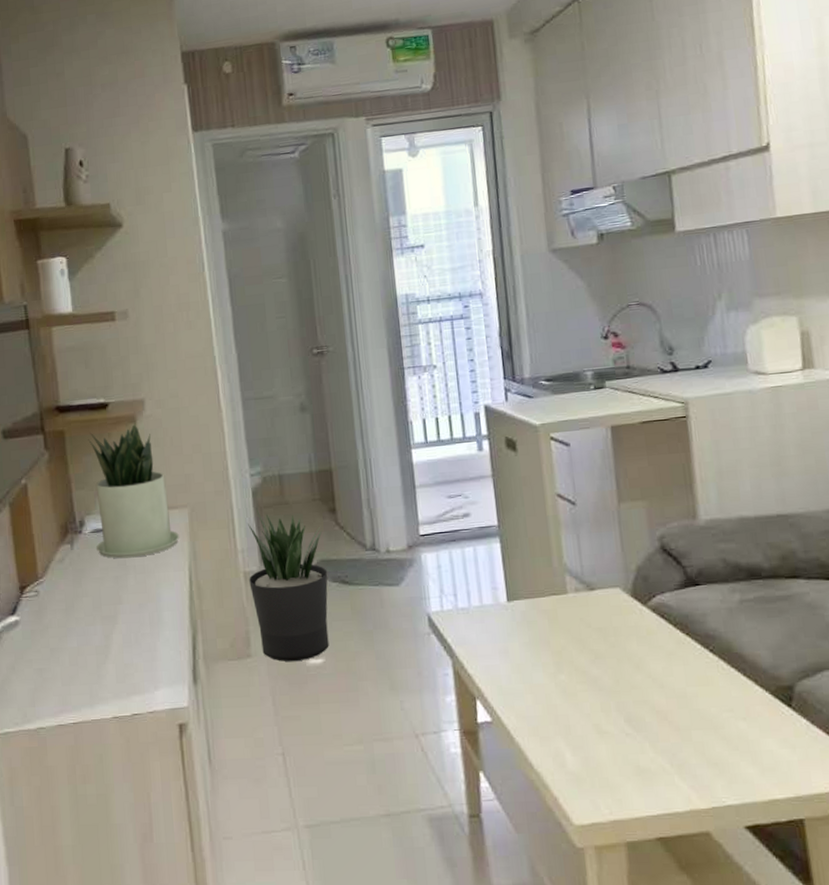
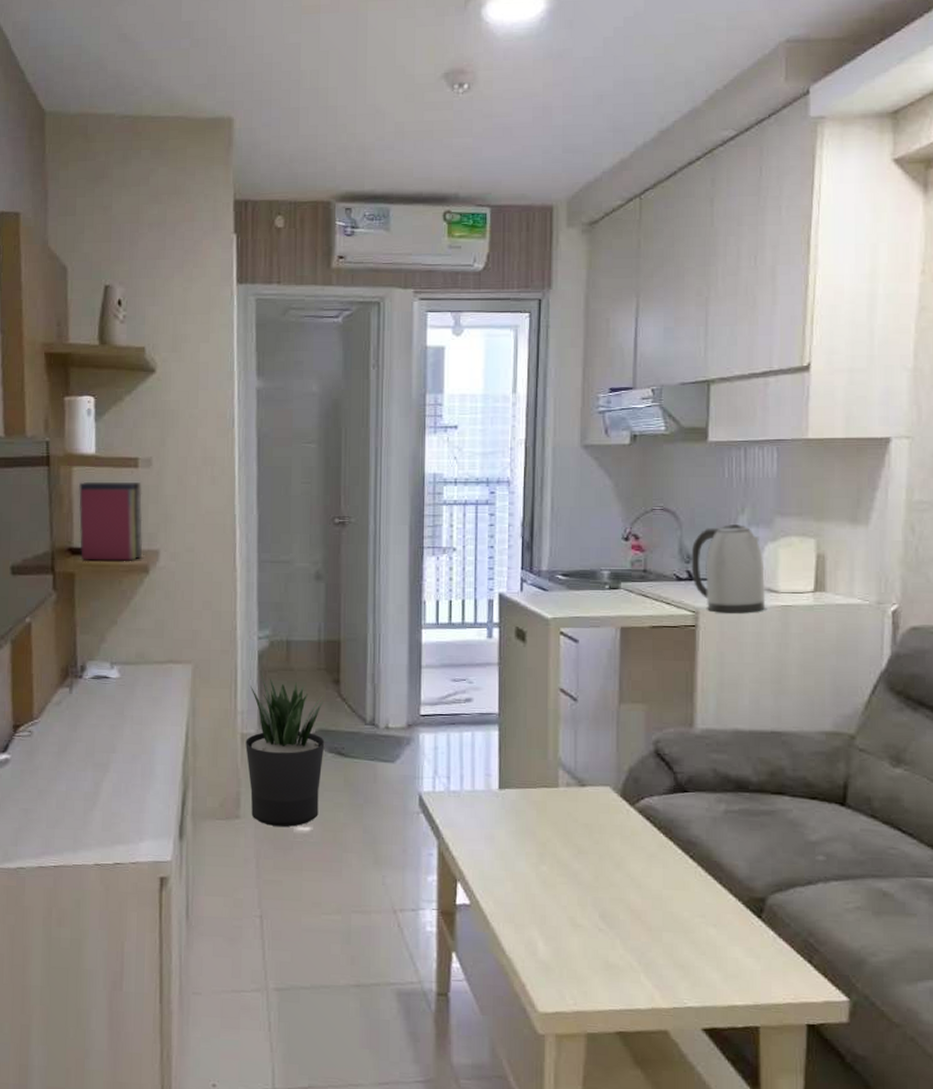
books: none [60,335,128,417] -> present [79,482,143,561]
planter: present [88,423,180,559] -> none [95,573,181,708]
kettle: none [672,310,755,401] -> present [691,525,766,613]

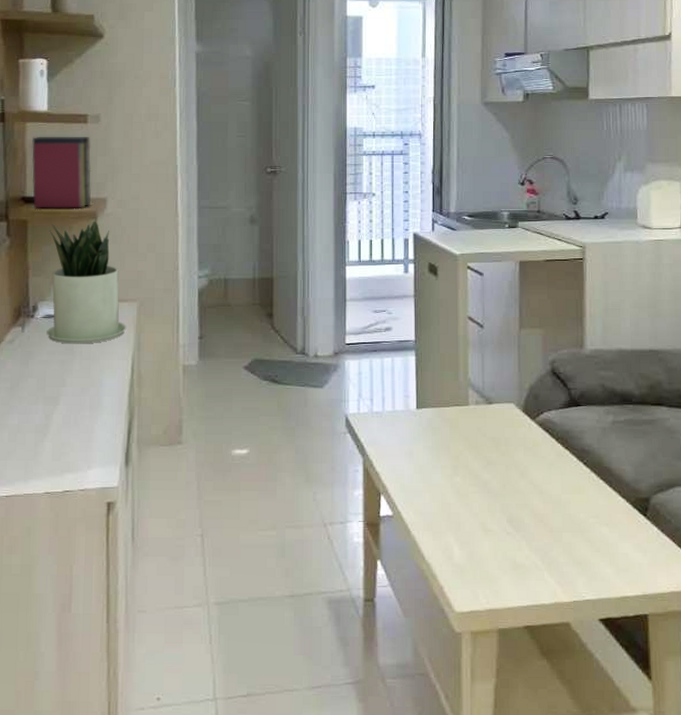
planter: none [95,573,181,708] -> present [46,219,127,344]
planter: present [245,671,325,827] -> none [187,308,260,450]
kettle: present [691,525,766,613] -> none [577,170,642,247]

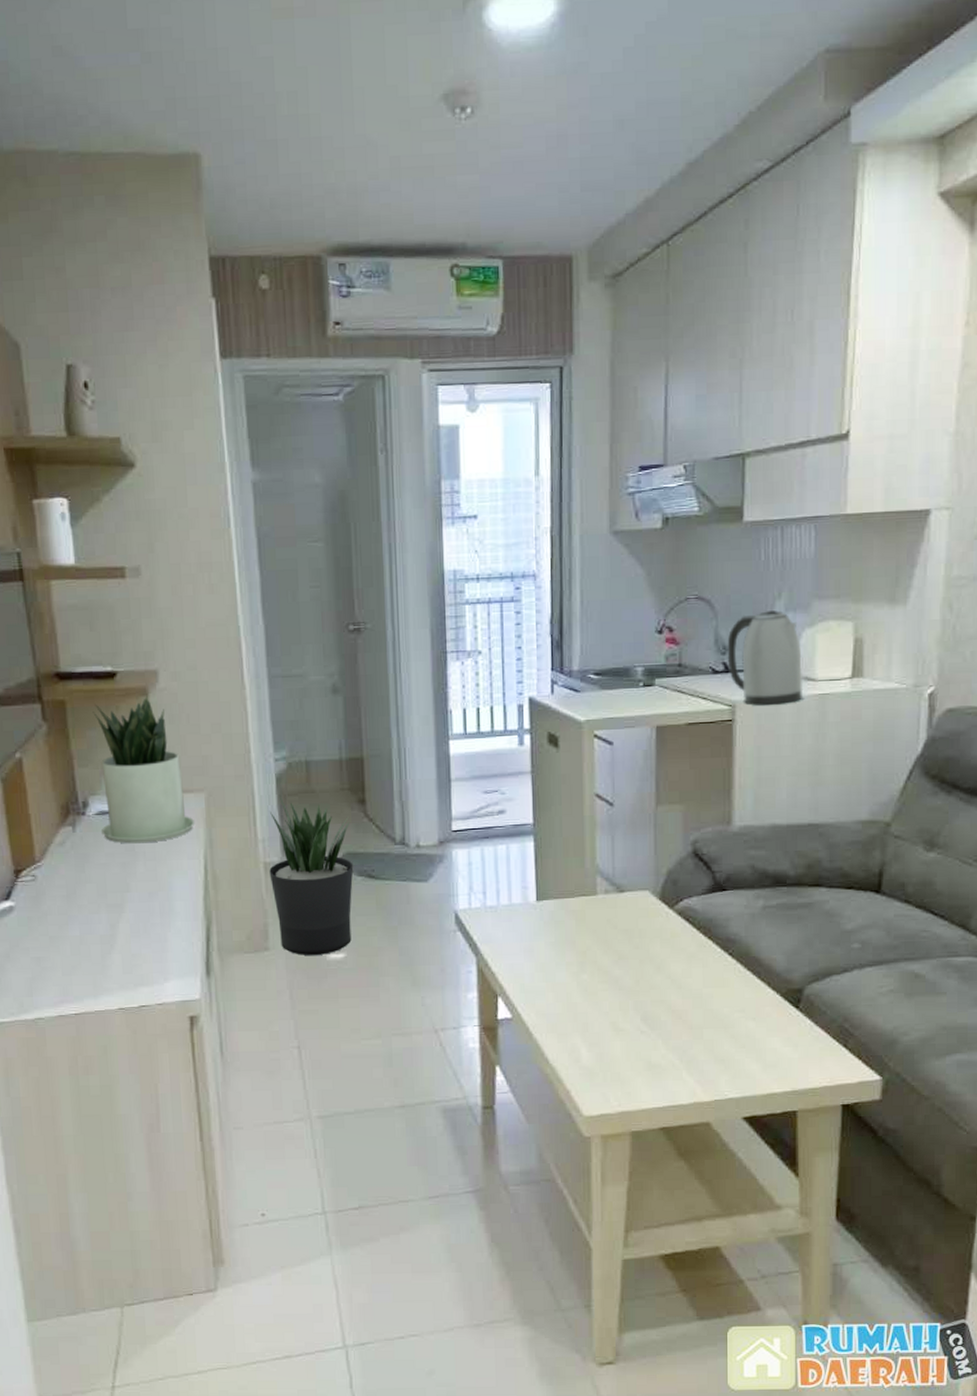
books: present [32,137,92,208] -> none [60,595,139,686]
planter: none [187,308,260,450] -> present [269,796,354,955]
kettle: none [577,170,642,247] -> present [727,610,803,705]

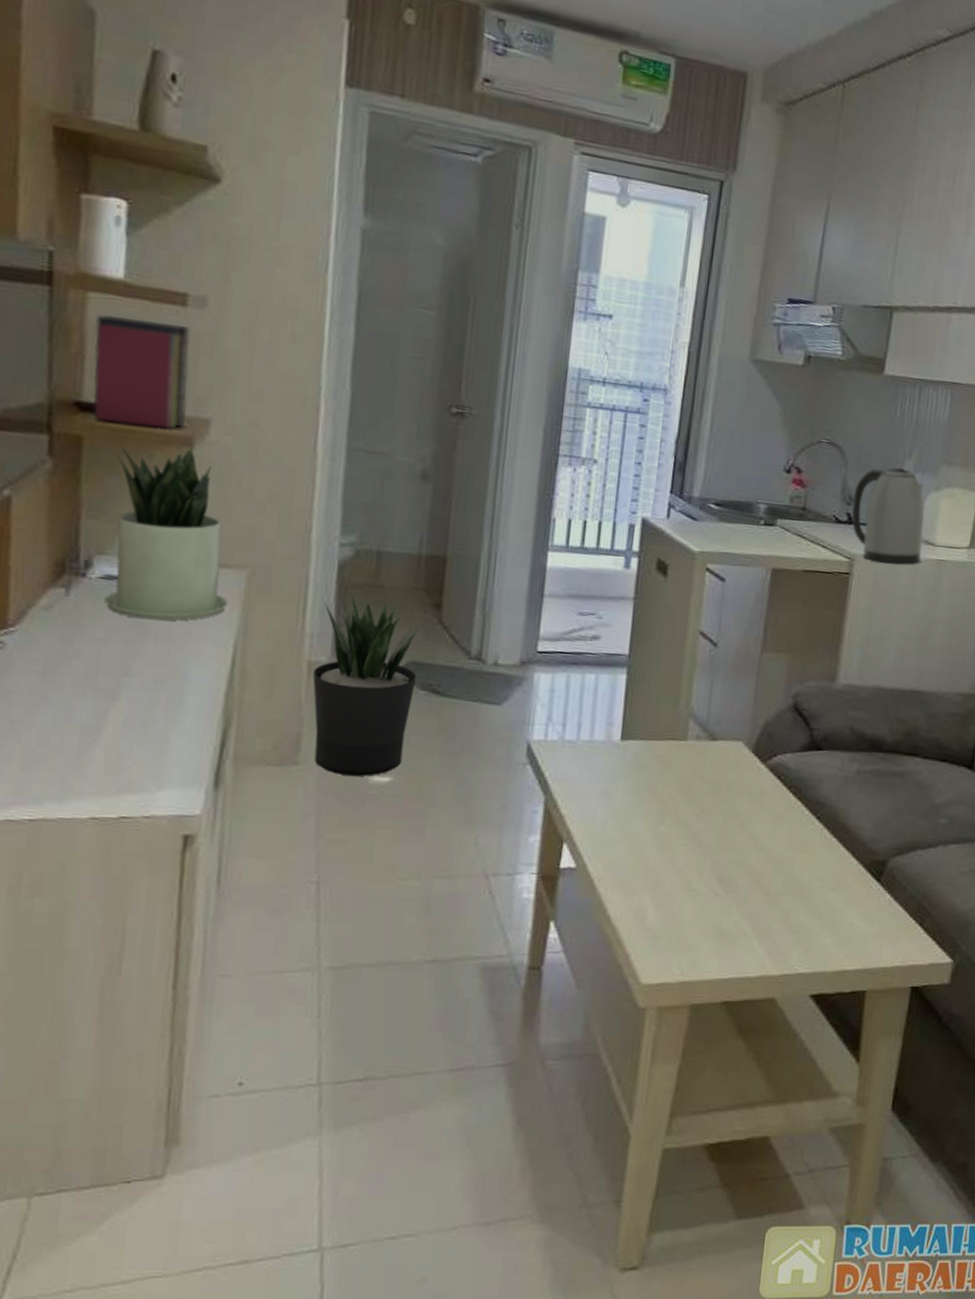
books: none [60,595,139,686] -> present [92,314,191,430]

